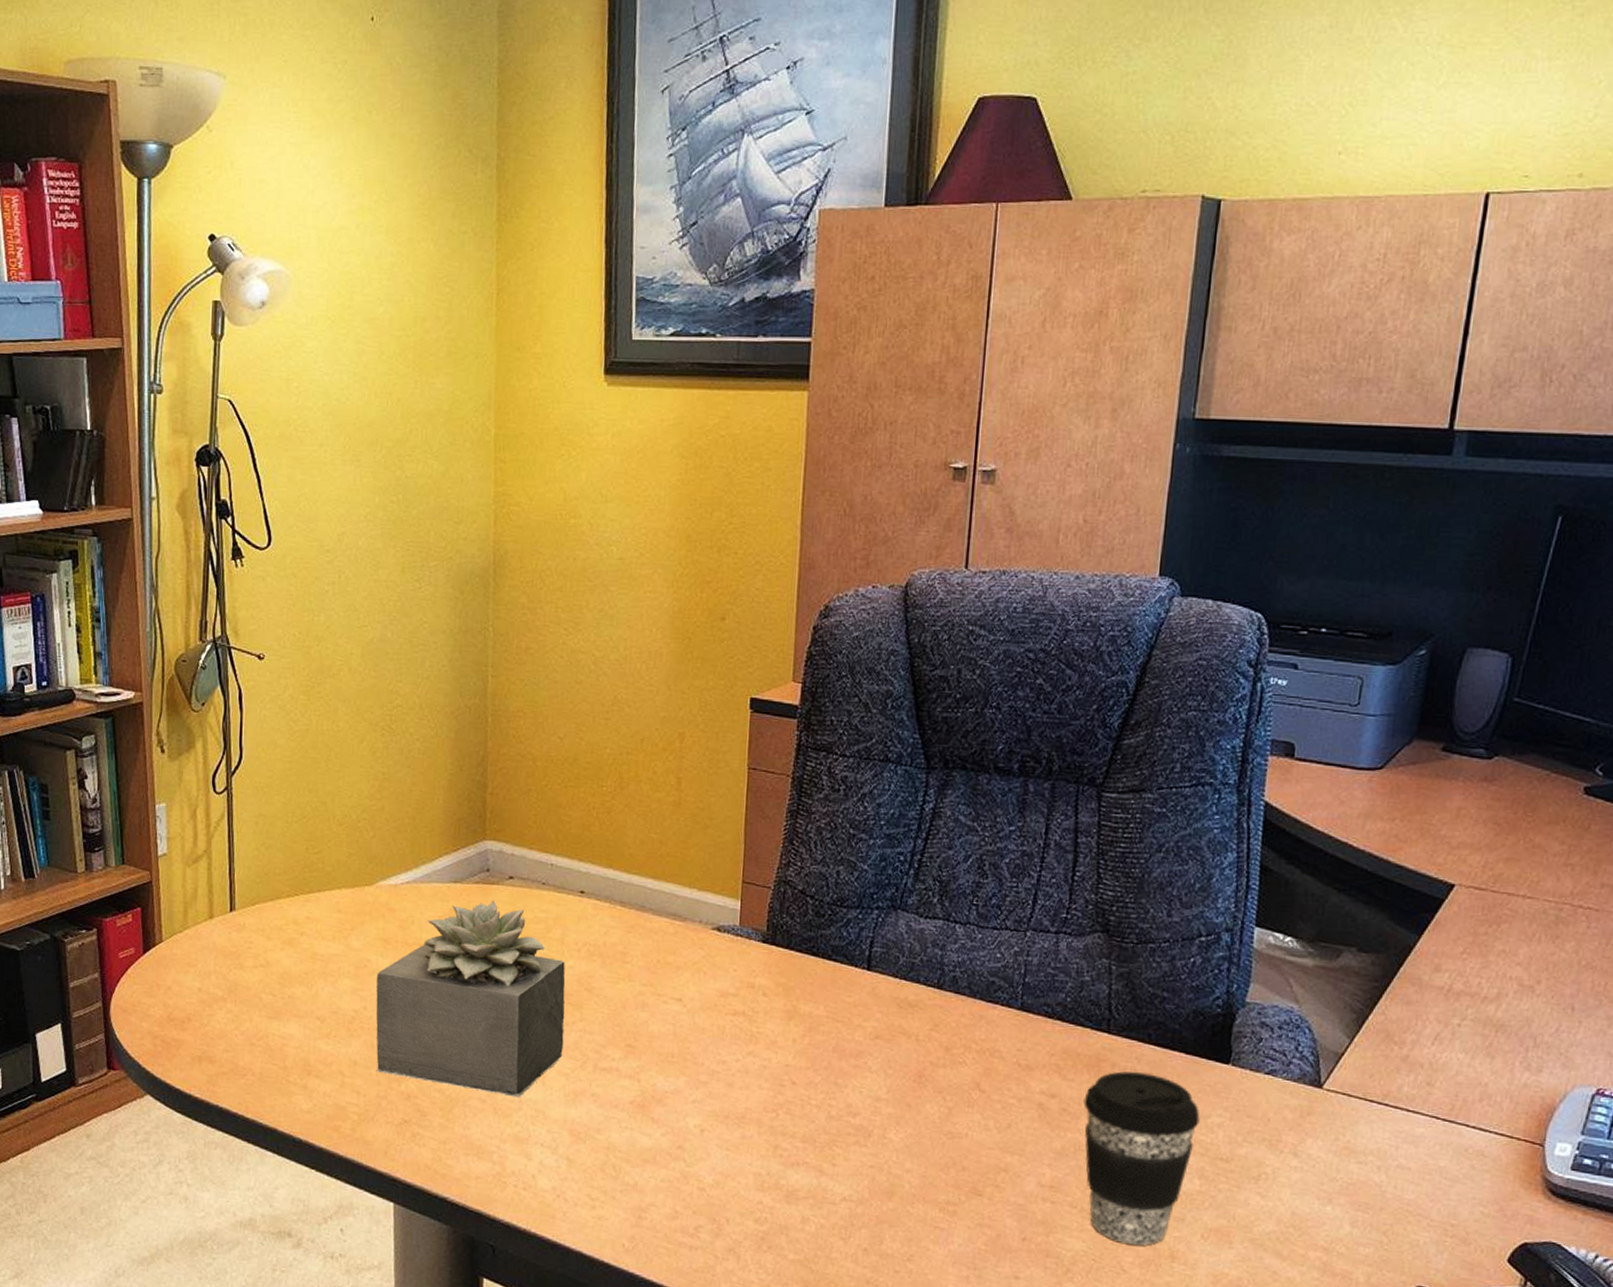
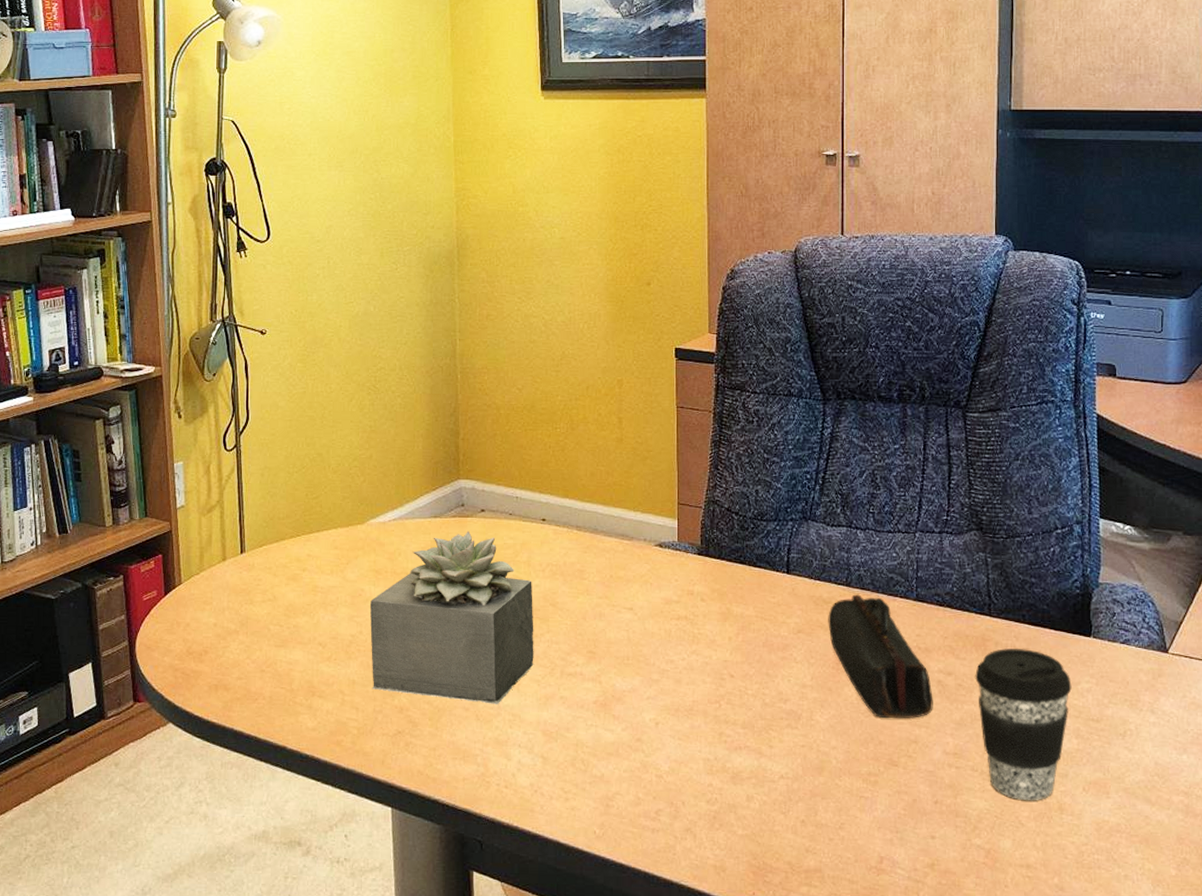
pencil case: none [912,998,1031,1144] -> present [828,594,933,719]

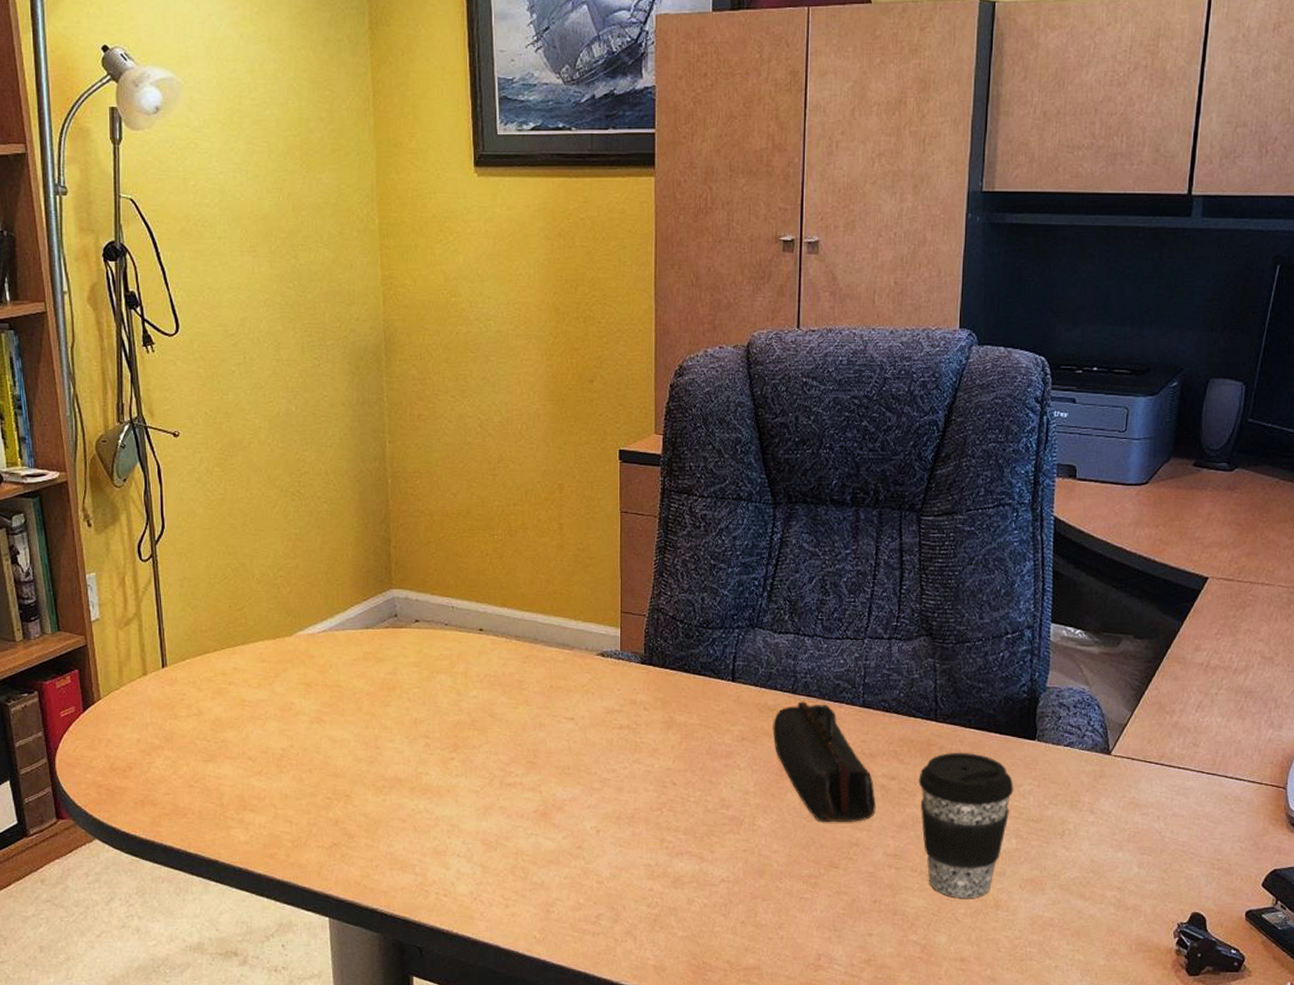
succulent plant: present [370,530,534,704] -> none [301,642,472,815]

